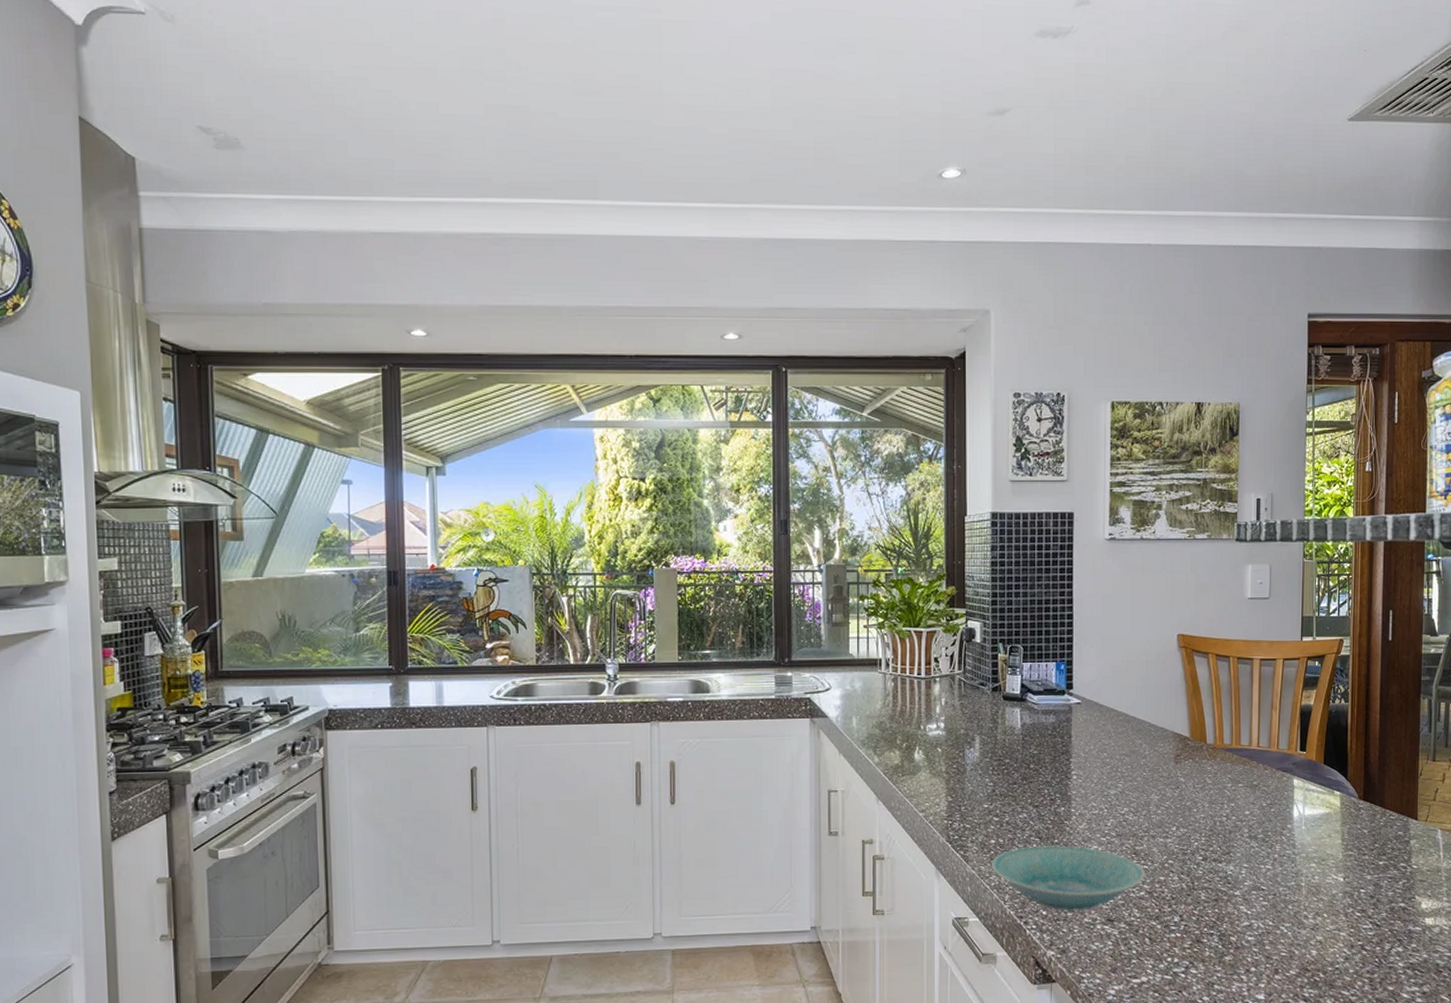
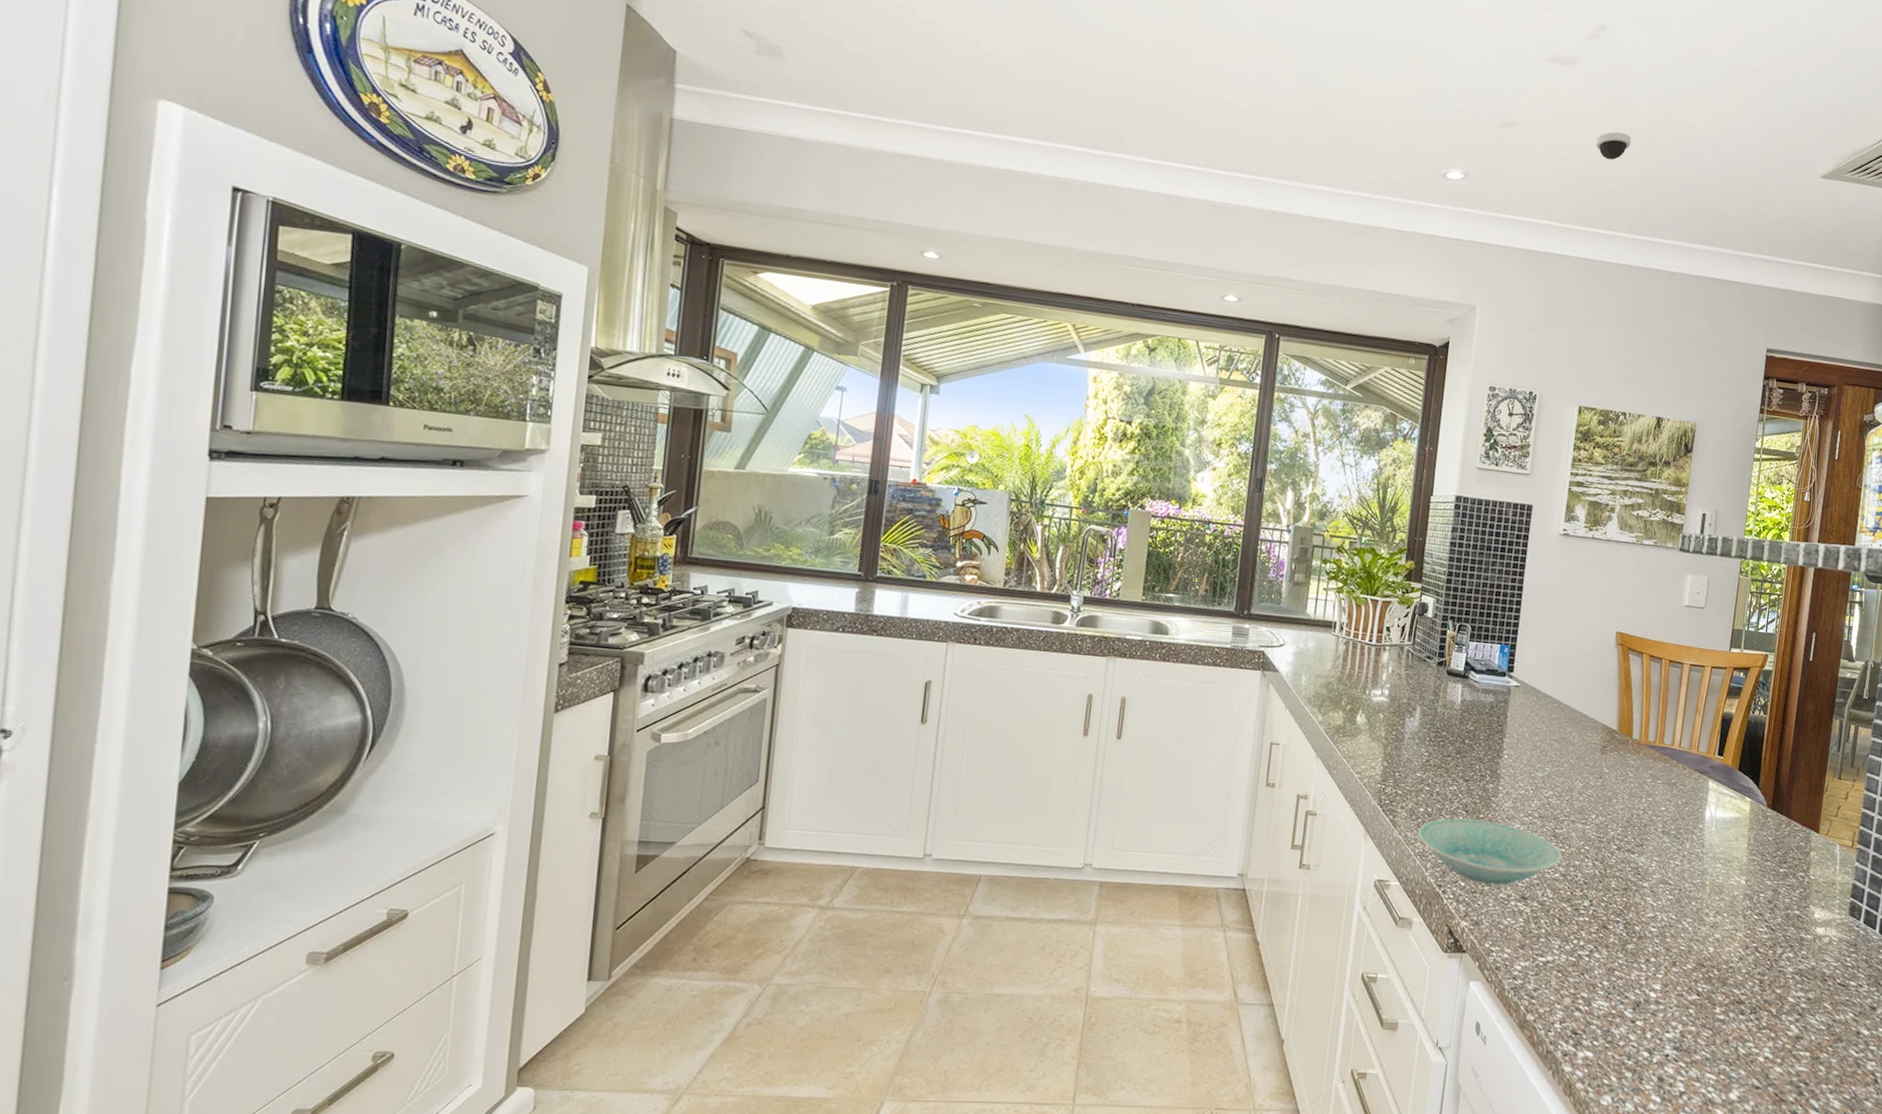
dome security camera: none [1099,102,1136,134] -> present [1596,131,1631,161]

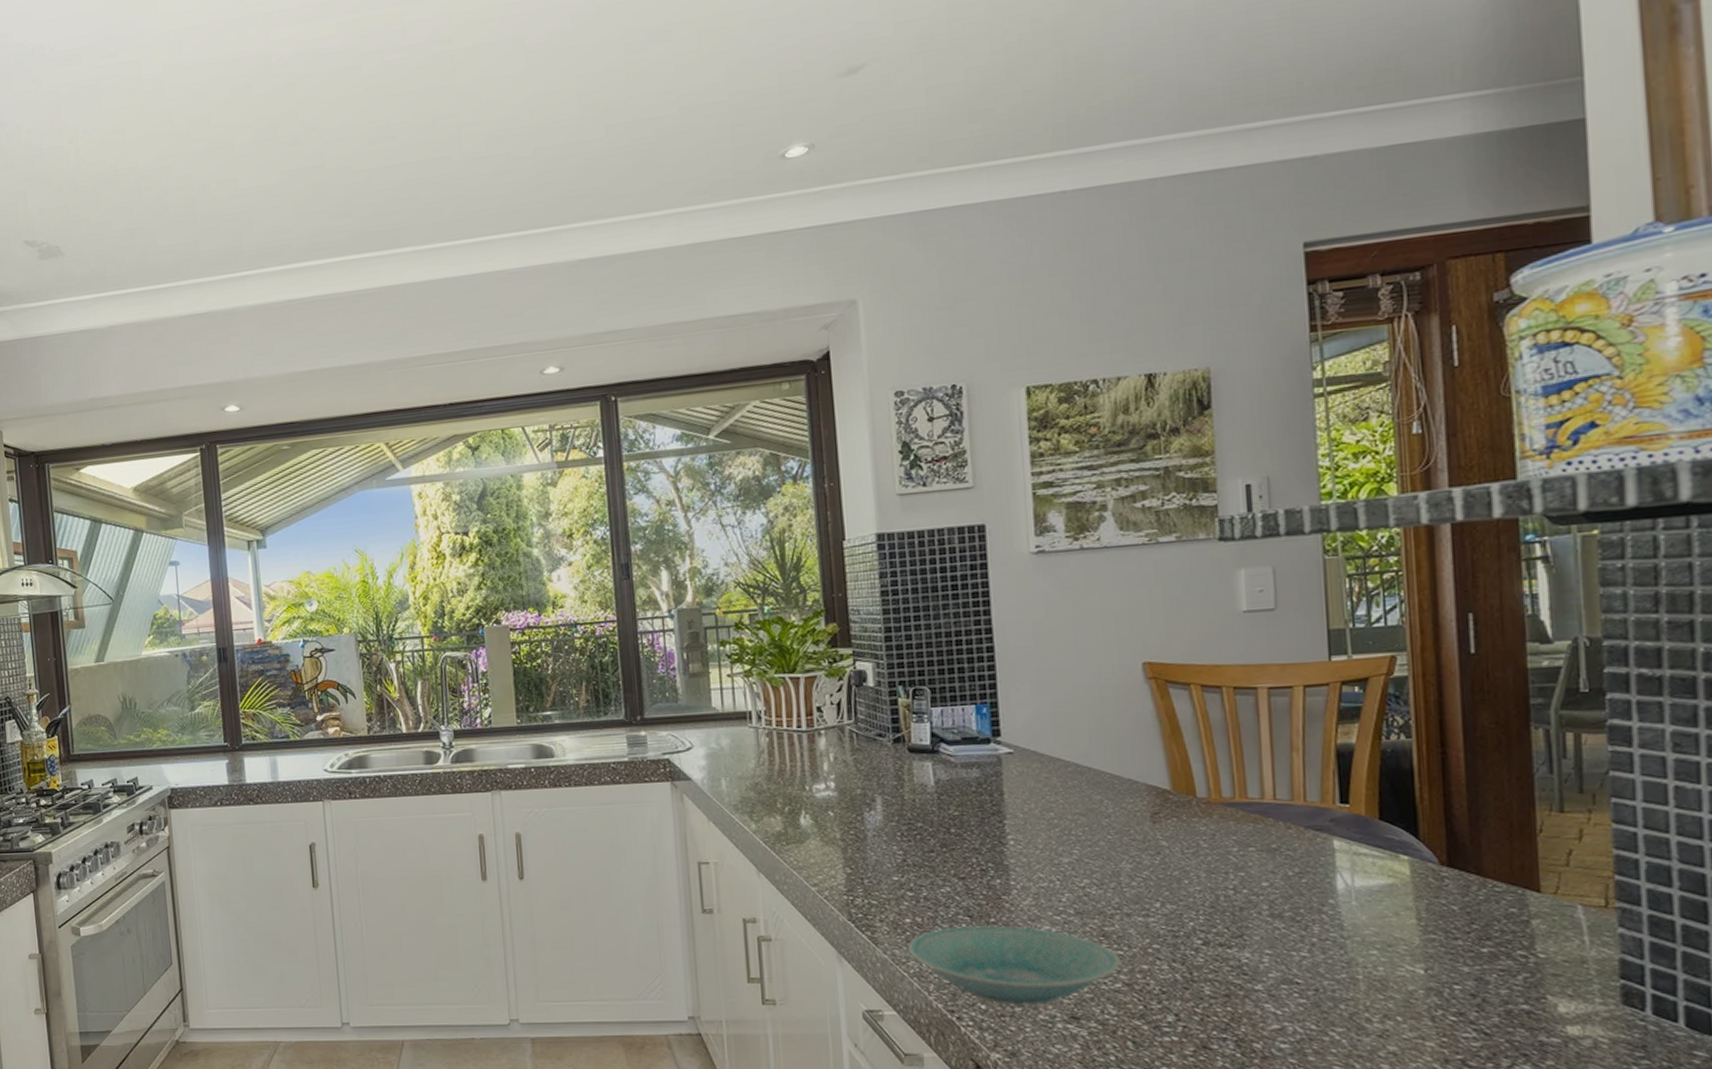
dome security camera: present [1596,131,1631,161] -> none [982,27,1032,69]

